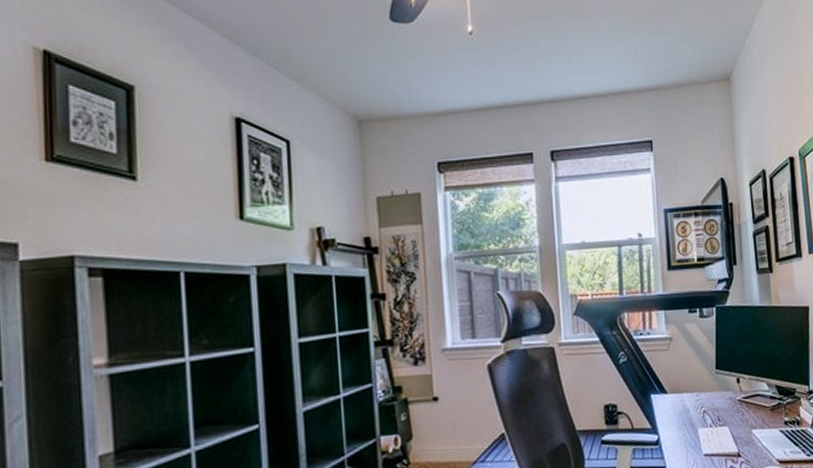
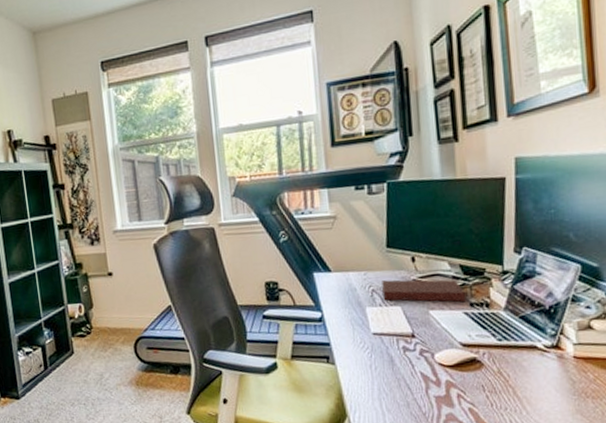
notebook: none [712,399,782,422] -> present [382,279,466,303]

